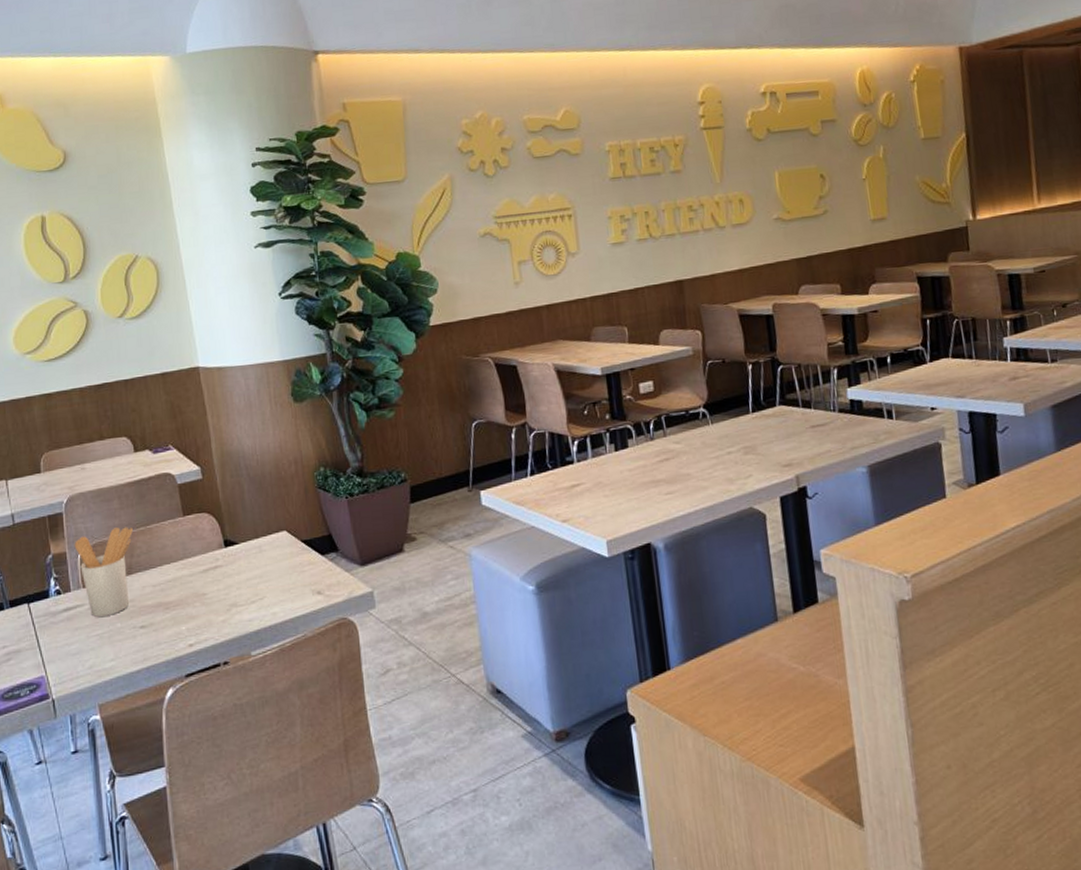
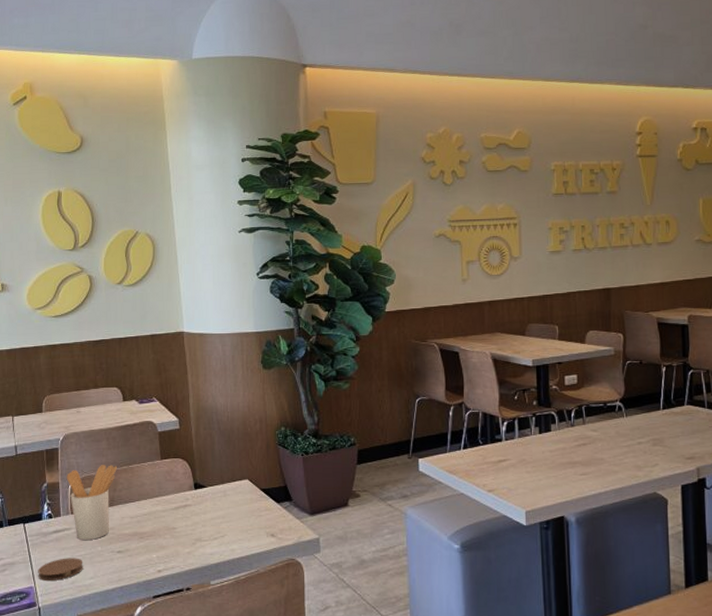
coaster: none [48,638,102,668] -> present [38,558,83,580]

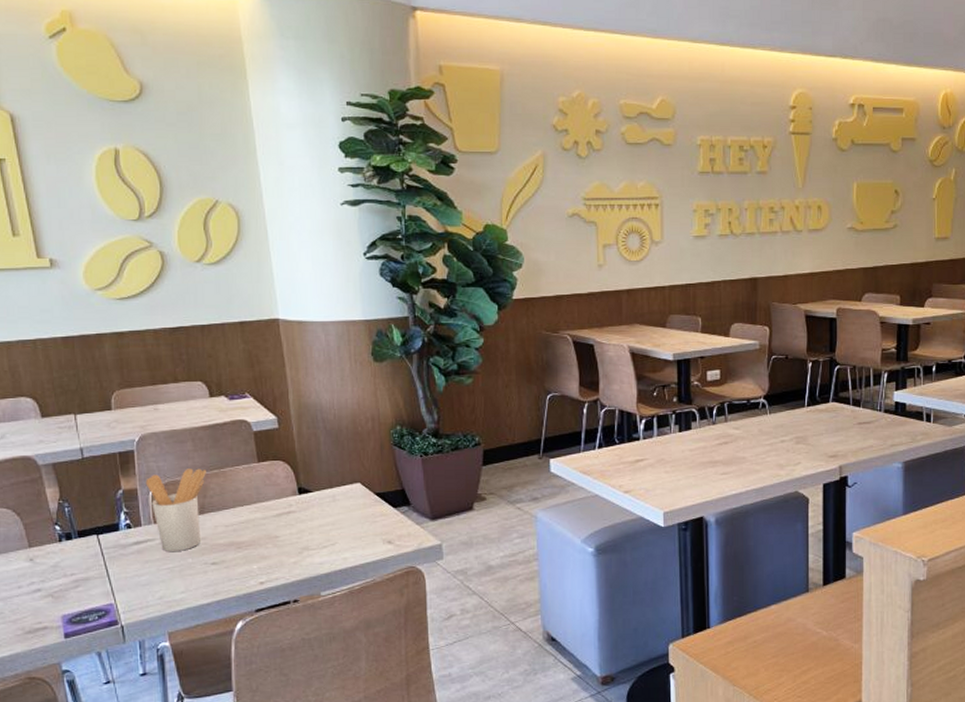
coaster: present [38,558,83,580] -> none [118,571,172,597]

